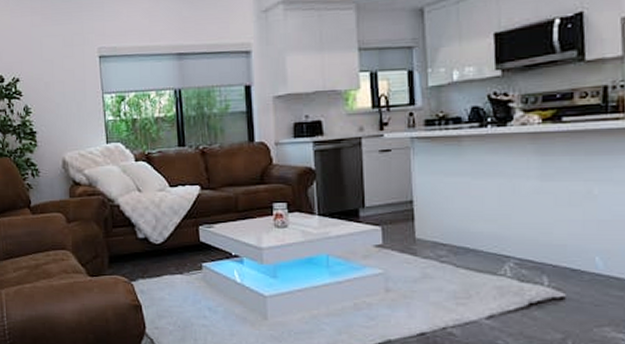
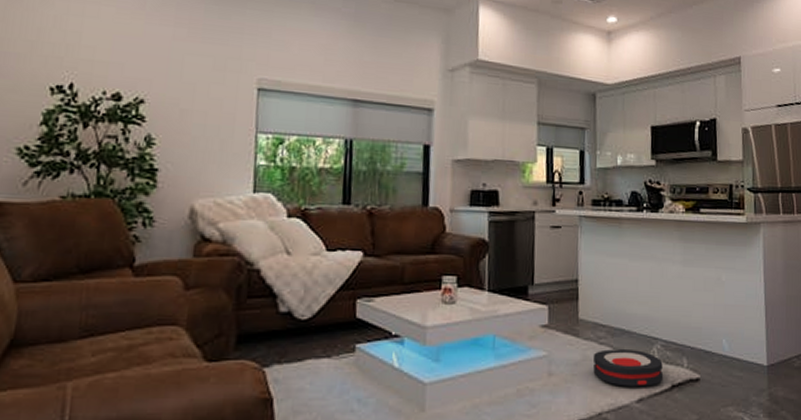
robot vacuum: none [433,267,519,304] -> present [592,349,664,387]

